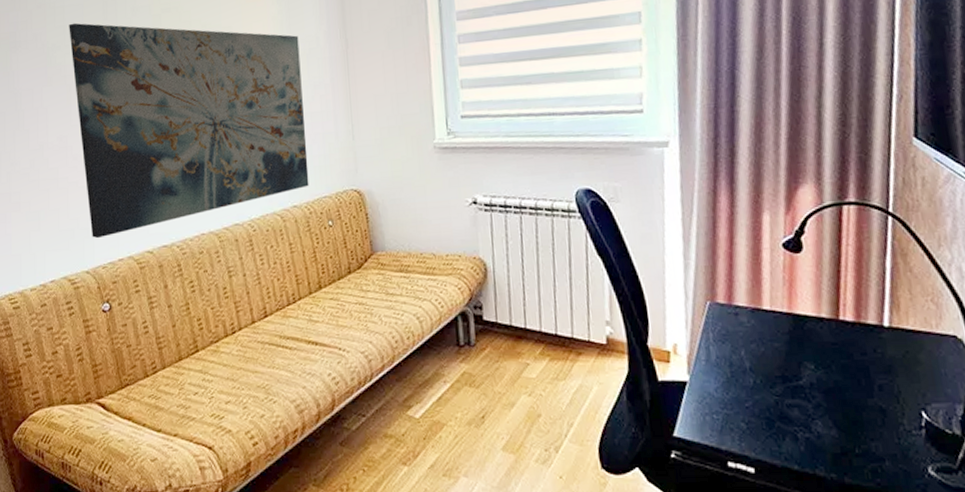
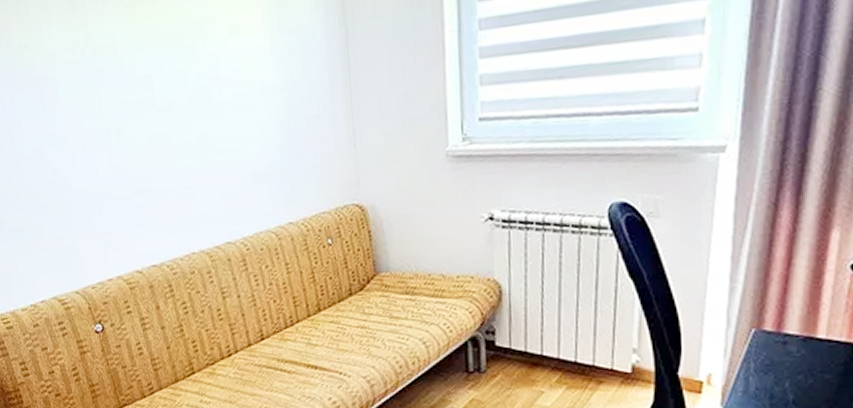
wall art: present [69,23,309,239] -> none [34,16,306,258]

